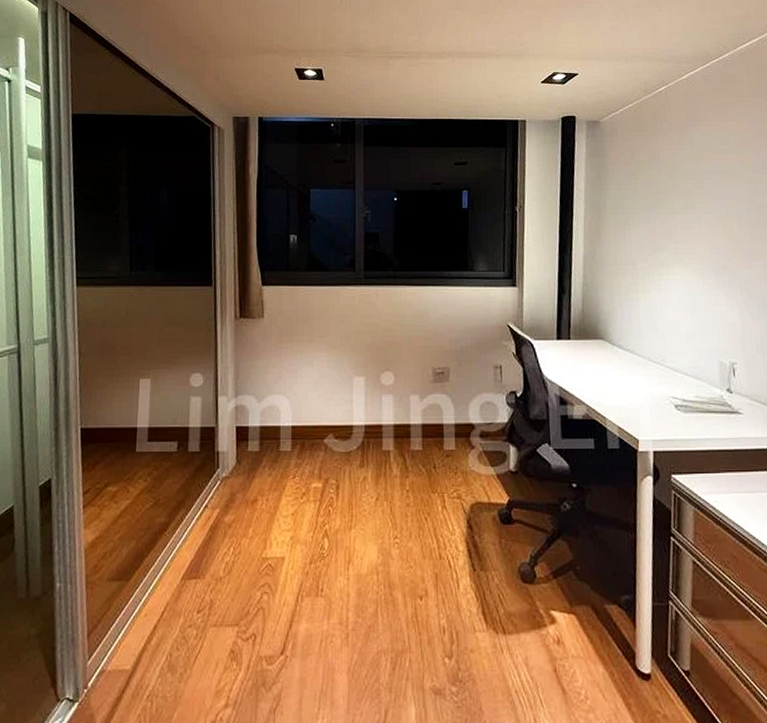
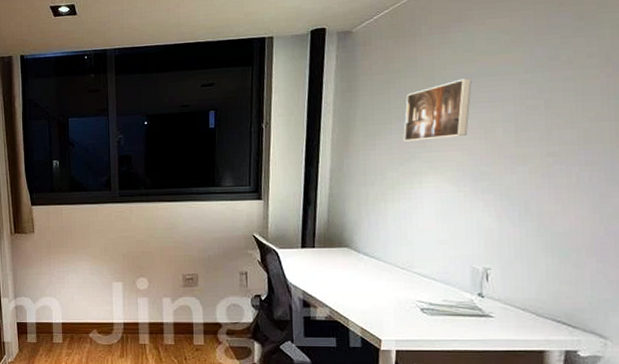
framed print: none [651,174,709,232] -> present [403,78,472,142]

